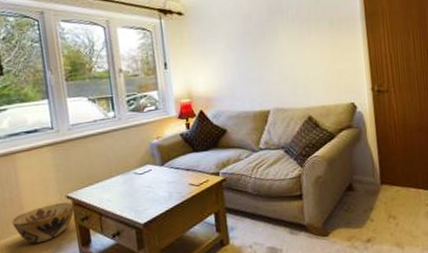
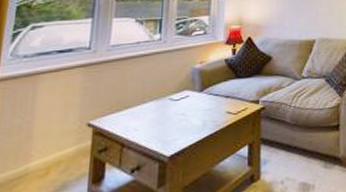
woven basket: present [12,201,76,244] -> none [13,130,95,182]

